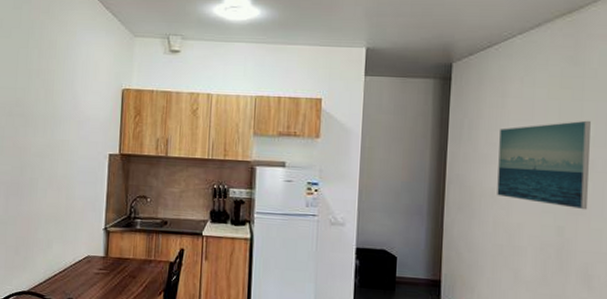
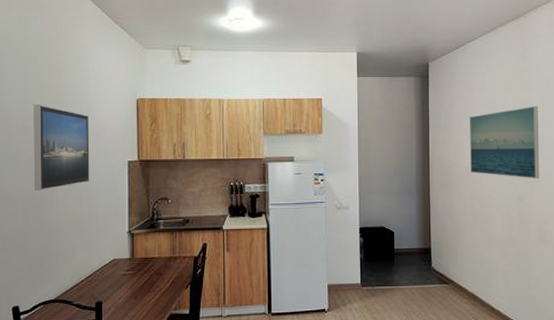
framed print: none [15,90,74,178] -> present [34,105,90,190]

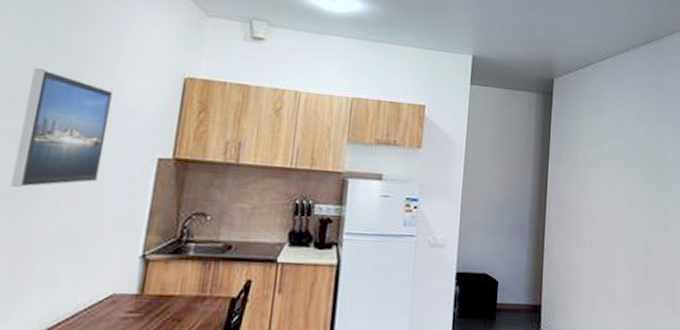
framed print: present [470,106,540,179] -> none [593,142,670,229]

